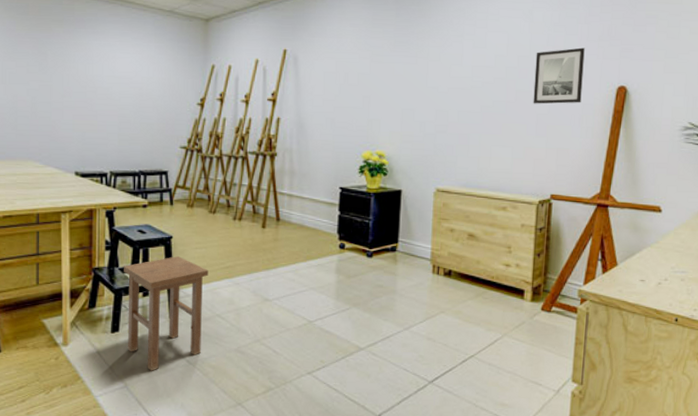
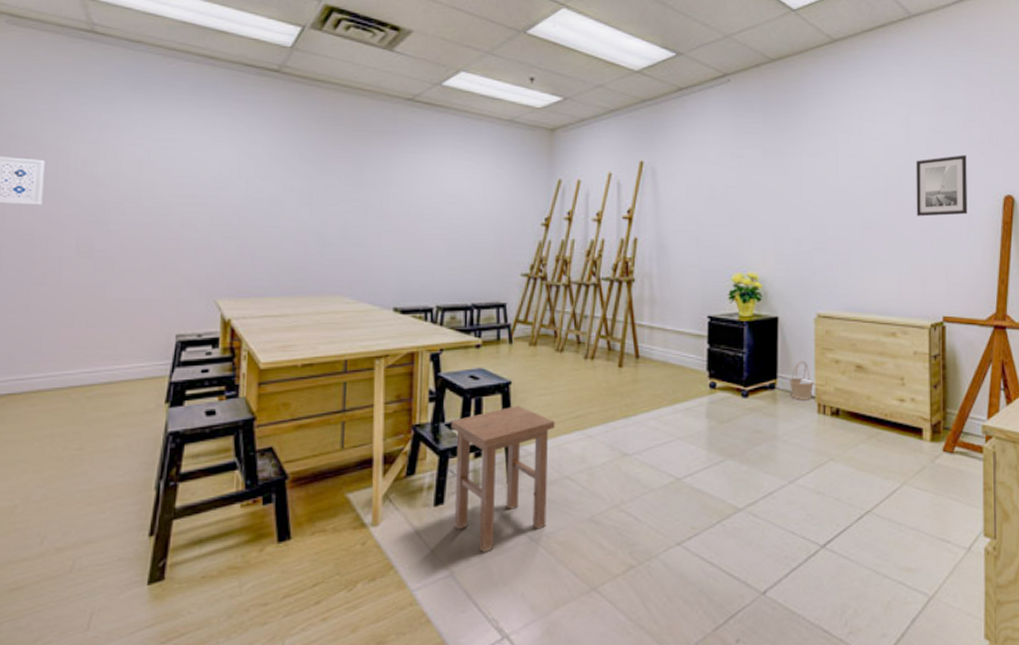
basket: none [408,228,430,262] -> present [789,360,814,400]

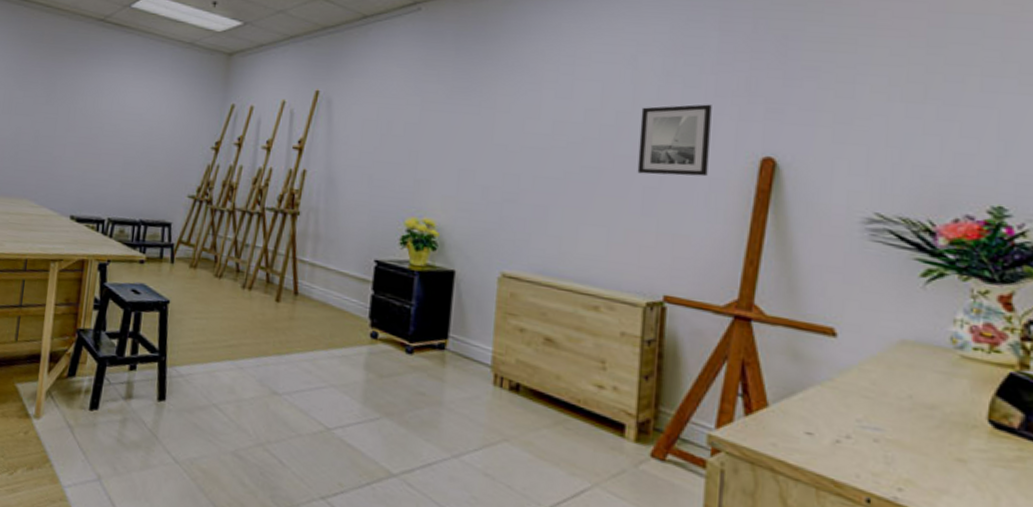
stool: present [451,406,555,553] -> none [105,325,208,465]
basket: present [789,360,814,400] -> none [461,322,492,369]

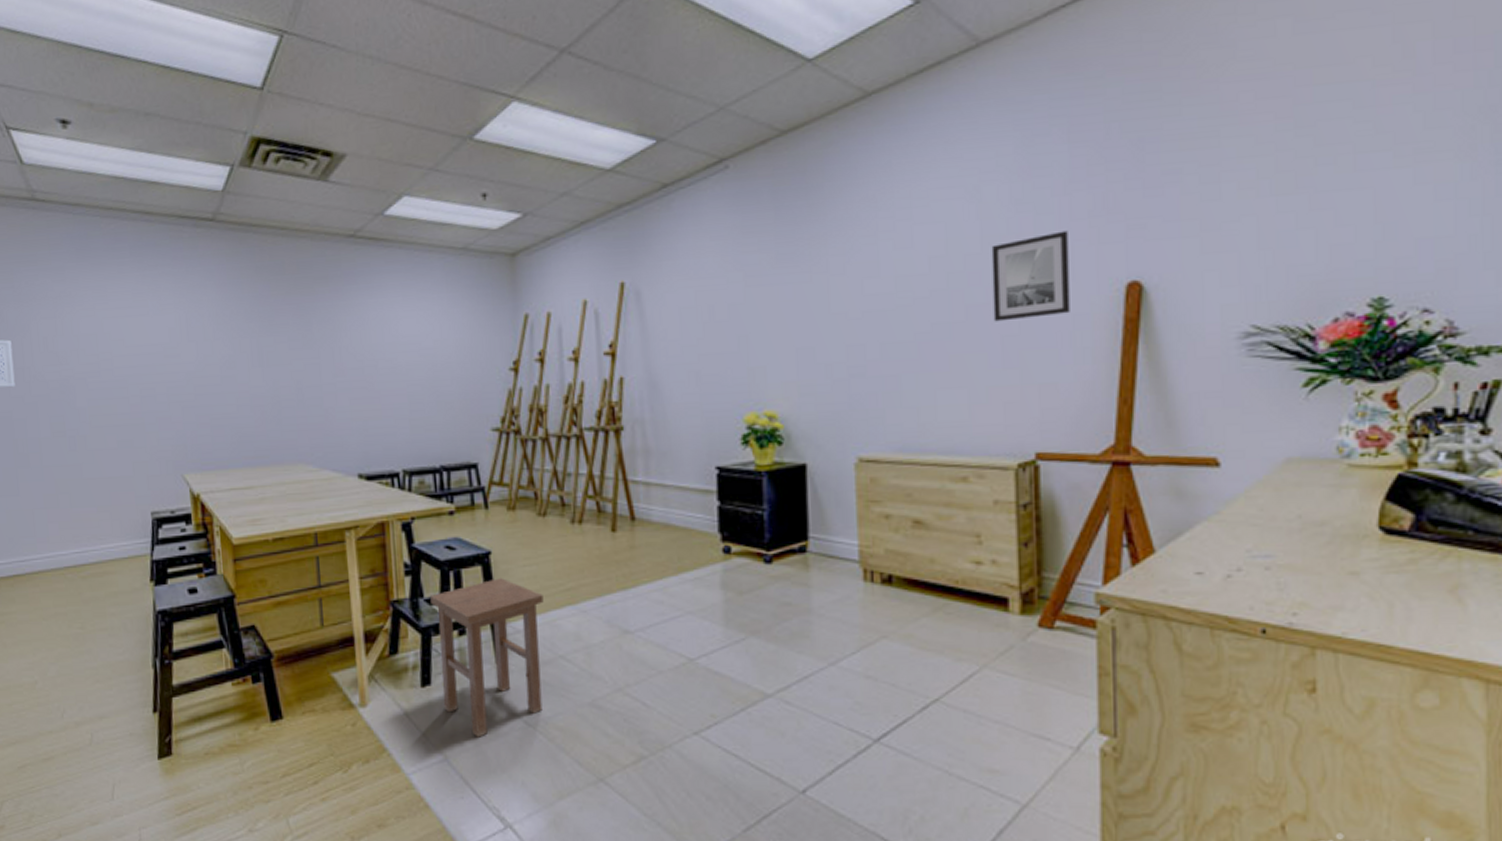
stool: none [105,325,208,465] -> present [430,578,544,737]

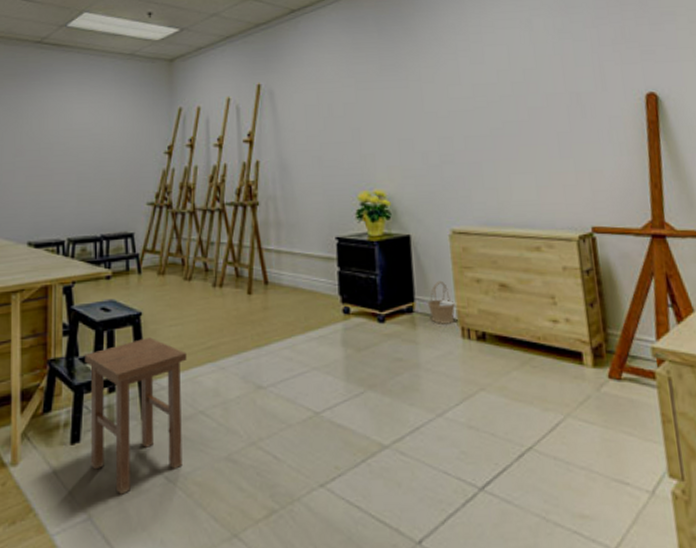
basket: none [824,516,857,566] -> present [427,280,455,324]
wall art: present [991,230,1070,322] -> none [543,53,607,121]

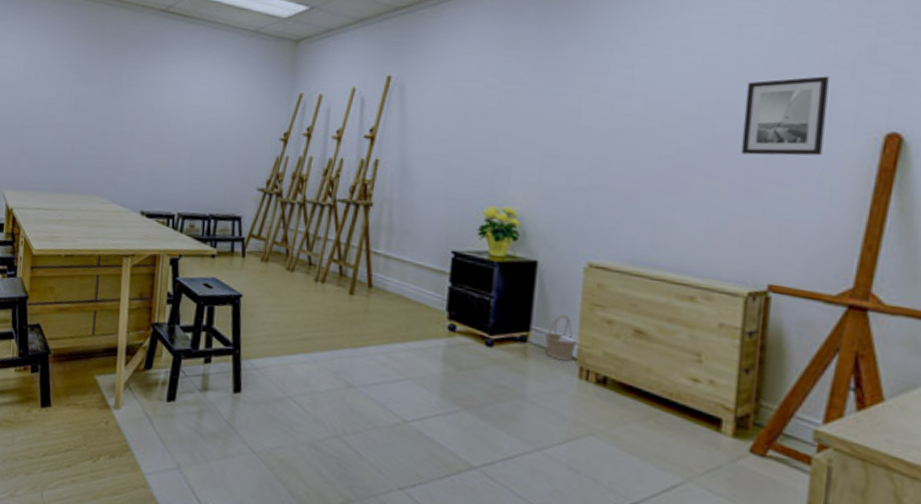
stool: present [85,337,187,495] -> none [183,319,282,455]
wall art: none [543,53,607,121] -> present [741,76,829,156]

